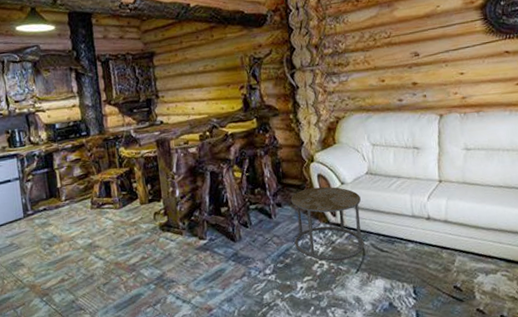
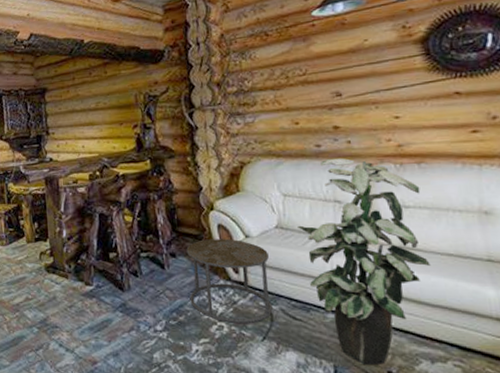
indoor plant: none [384,110,486,284] -> present [298,158,431,366]

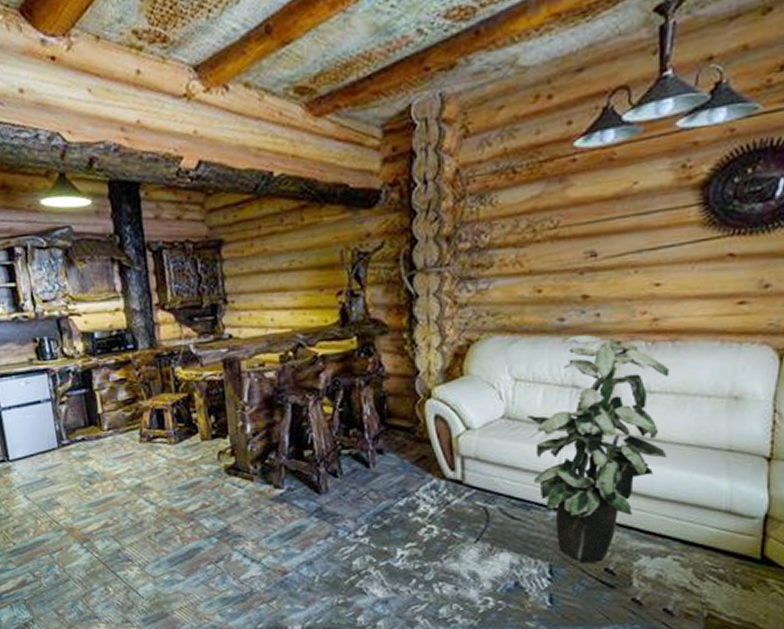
side table: present [186,238,273,324] -> none [396,431,491,526]

